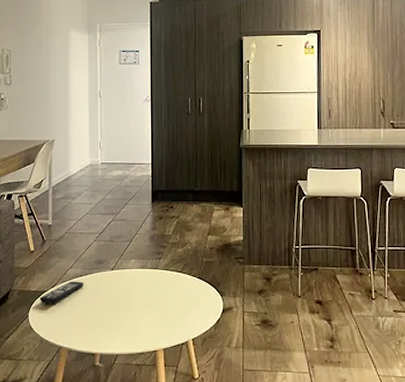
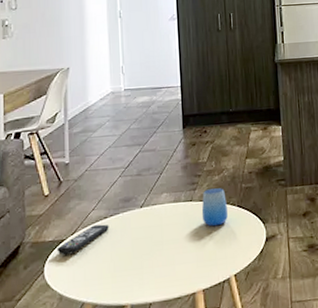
cup: none [165,260,188,294] -> present [201,188,228,227]

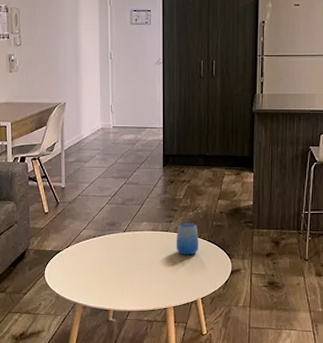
remote control: present [57,224,109,255] -> none [54,242,97,264]

